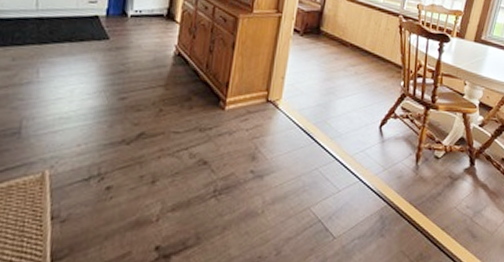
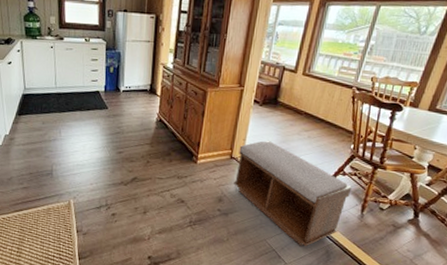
bench: none [270,78,404,213] -> present [234,141,352,247]

